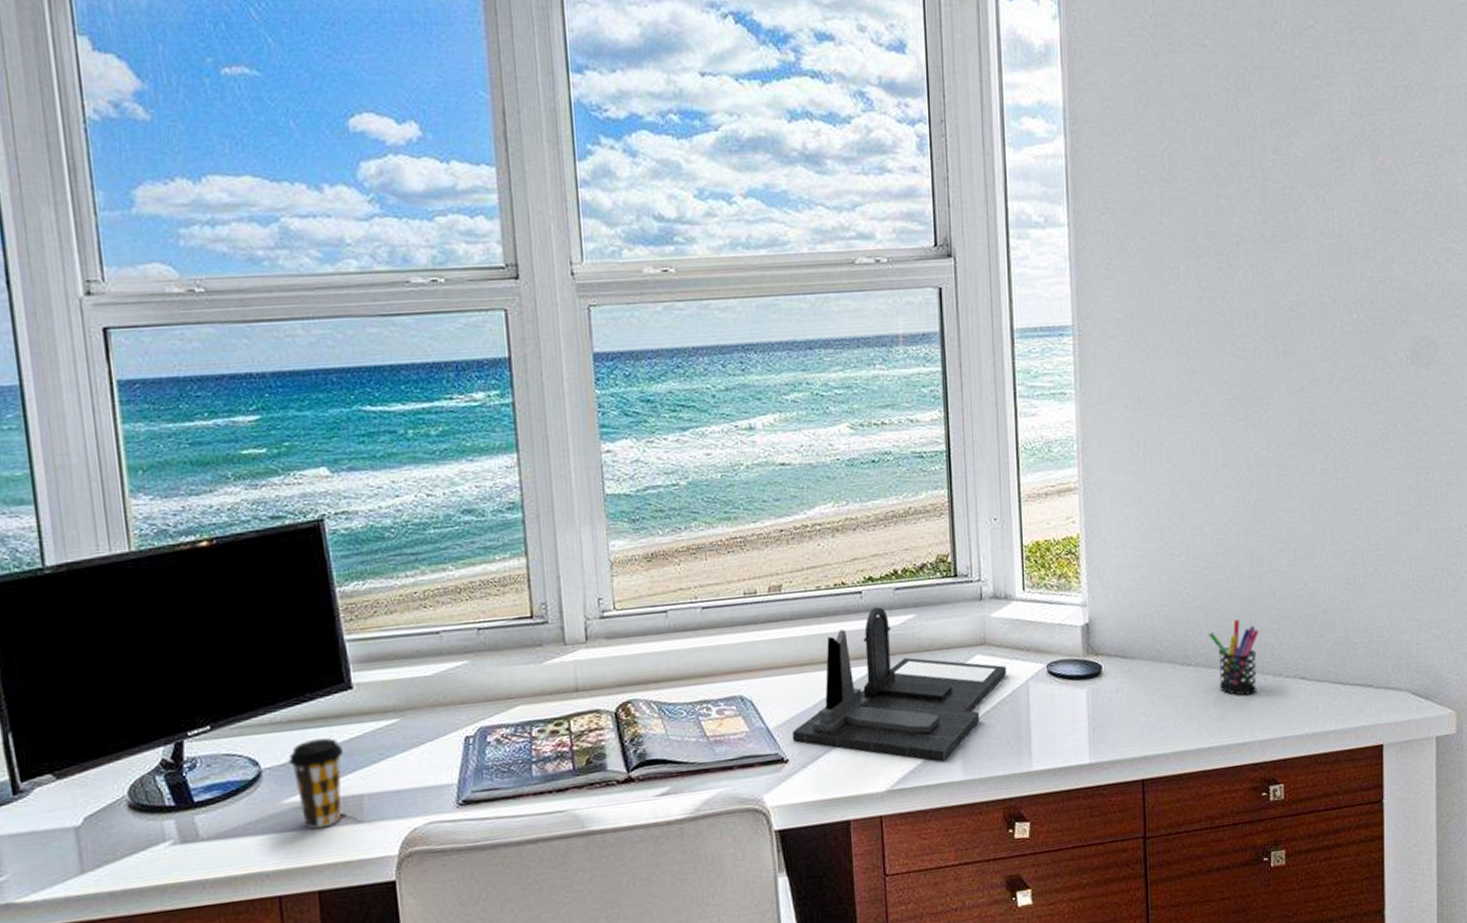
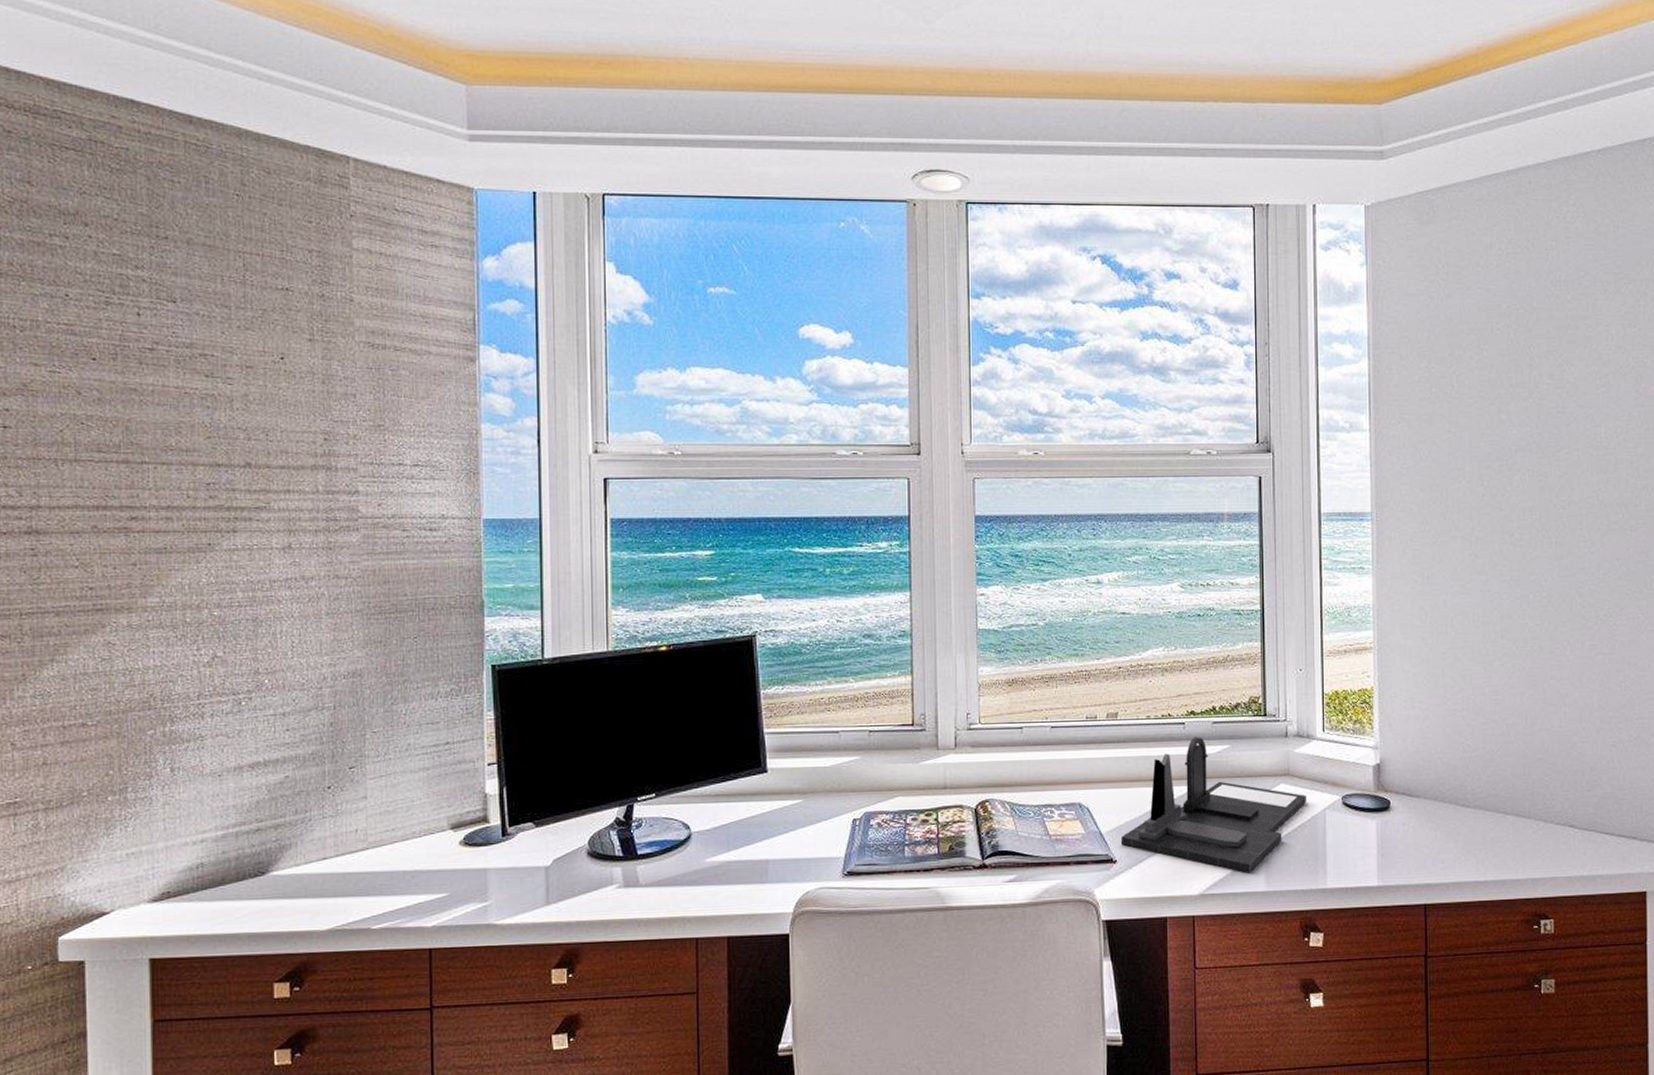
coffee cup: present [289,738,344,829] -> none [713,811,757,885]
pen holder: present [1209,619,1259,696] -> none [1486,769,1532,837]

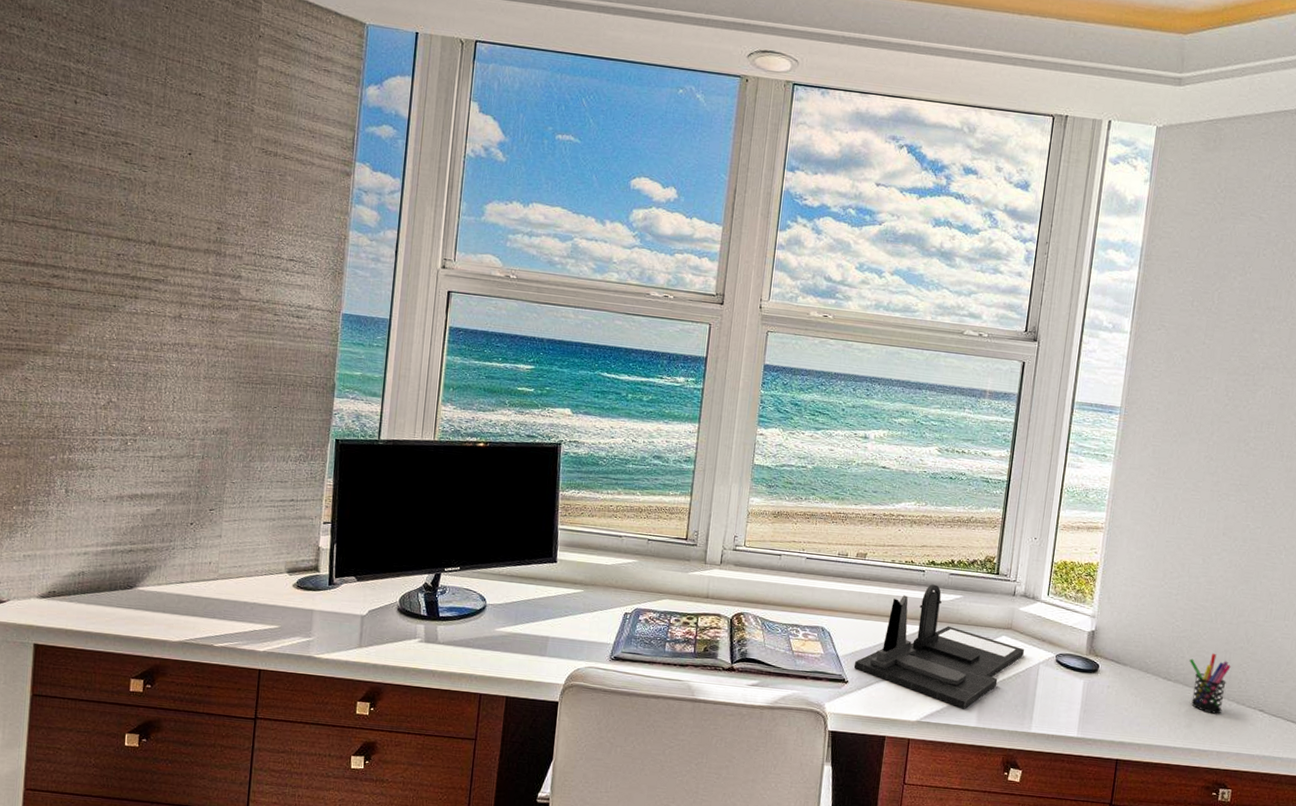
pen holder: none [1486,769,1532,837] -> present [1189,653,1231,714]

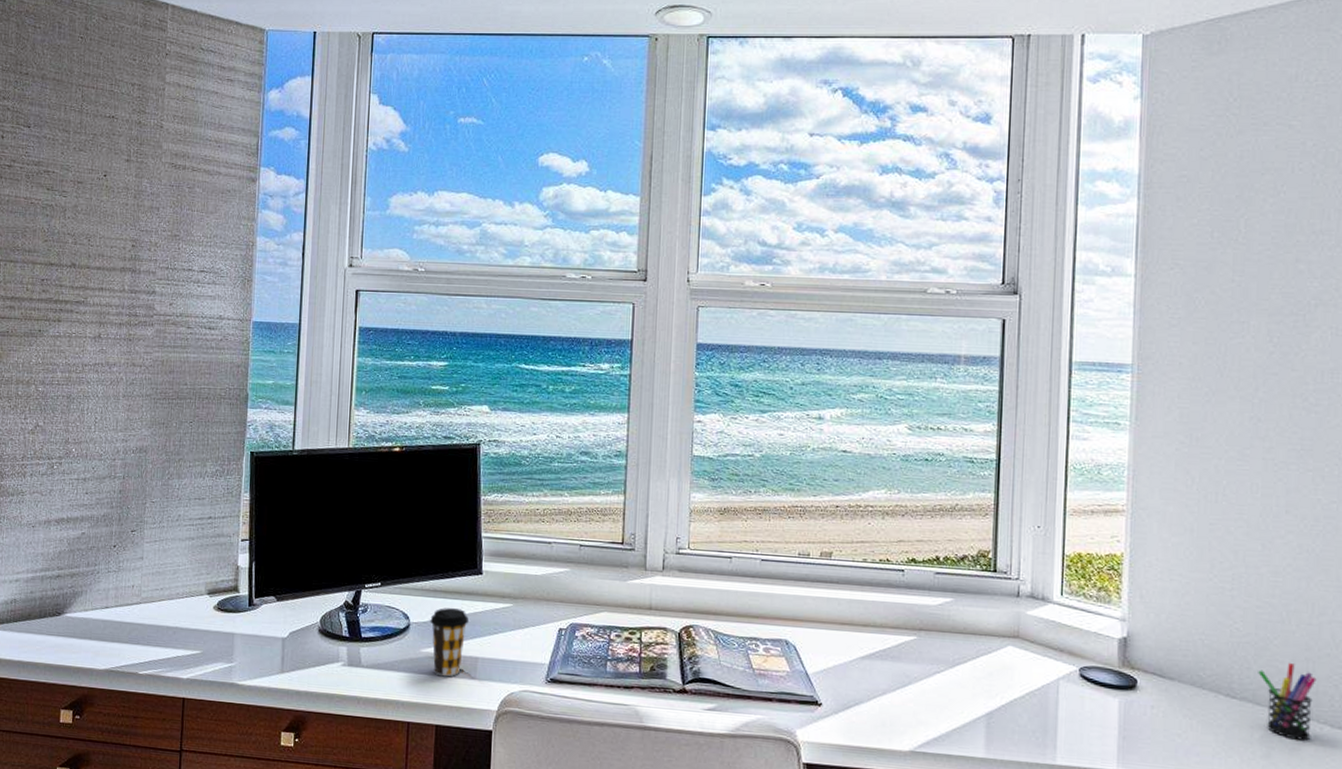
coffee cup: none [505,591,543,654] -> present [430,608,470,677]
desk organizer: present [854,584,1025,709] -> none [827,586,1039,737]

